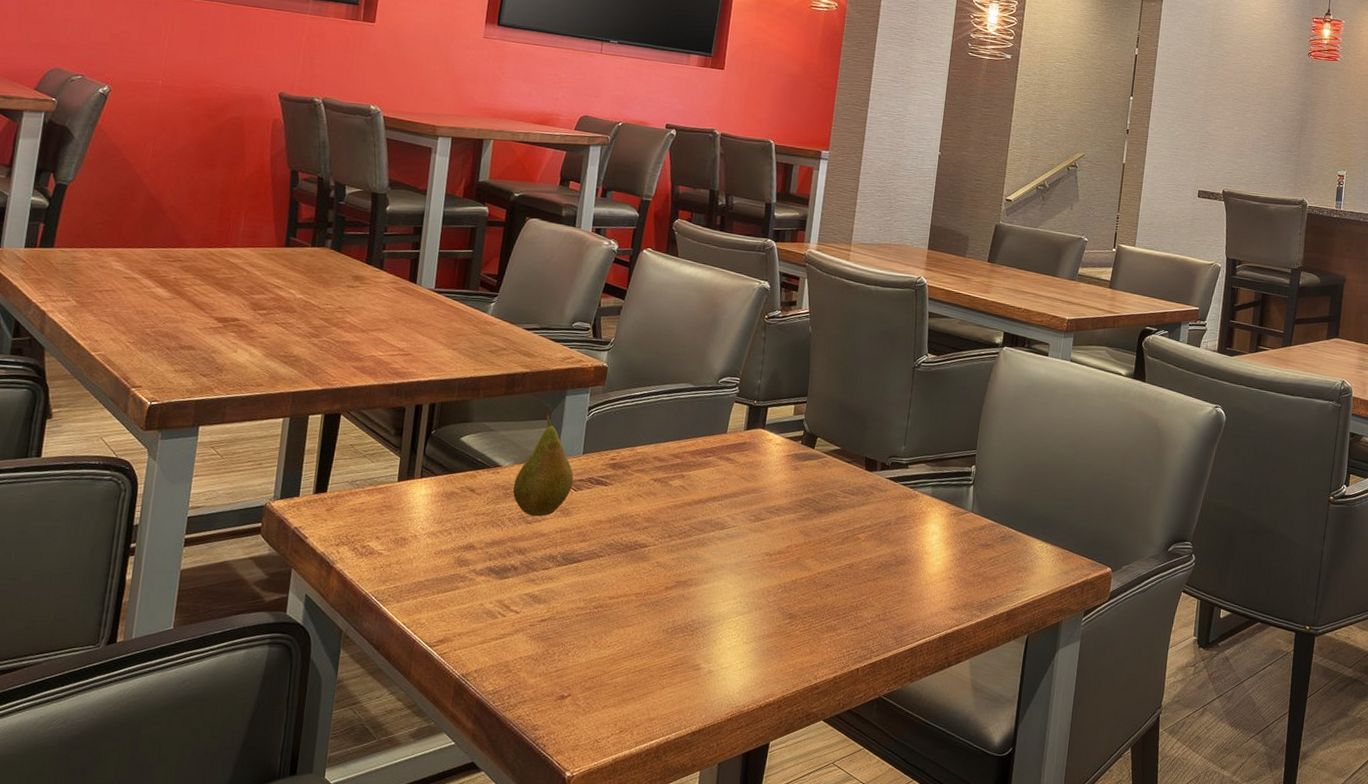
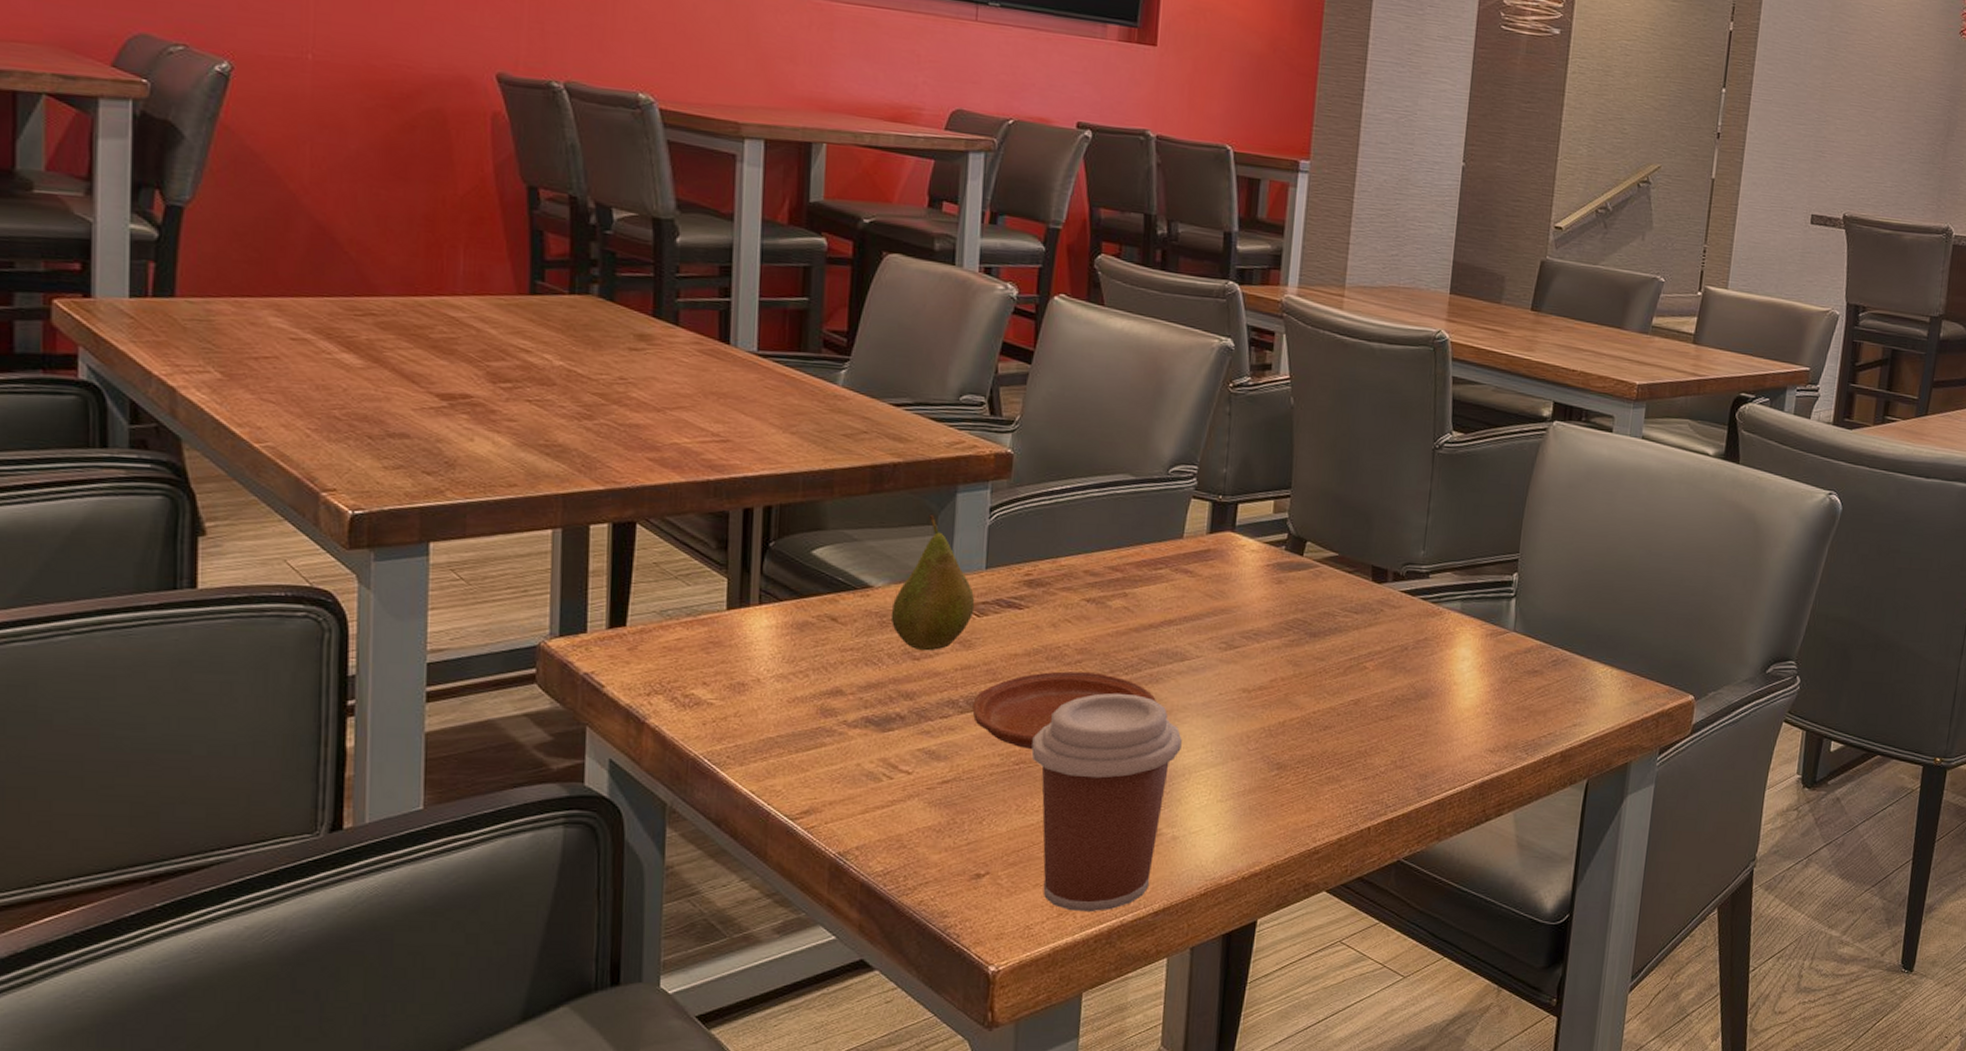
plate: none [566,535,701,596] -> present [972,671,1156,749]
coffee cup: none [607,553,719,731] -> present [1031,693,1182,913]

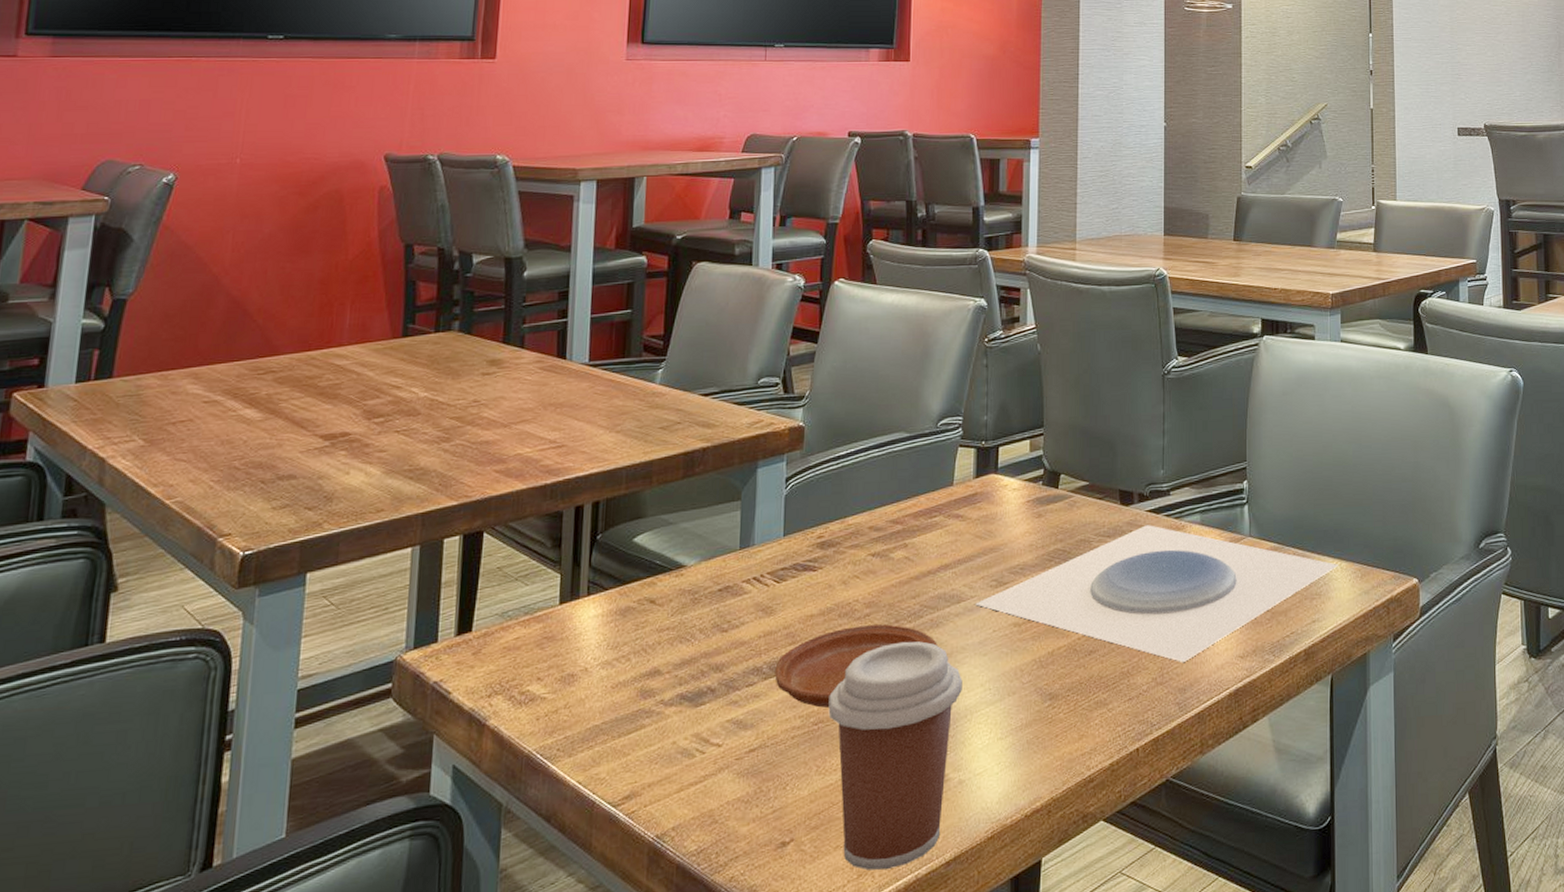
fruit: present [890,513,975,651] -> none [701,490,775,623]
plate: none [1201,606,1610,749] -> present [975,525,1339,662]

